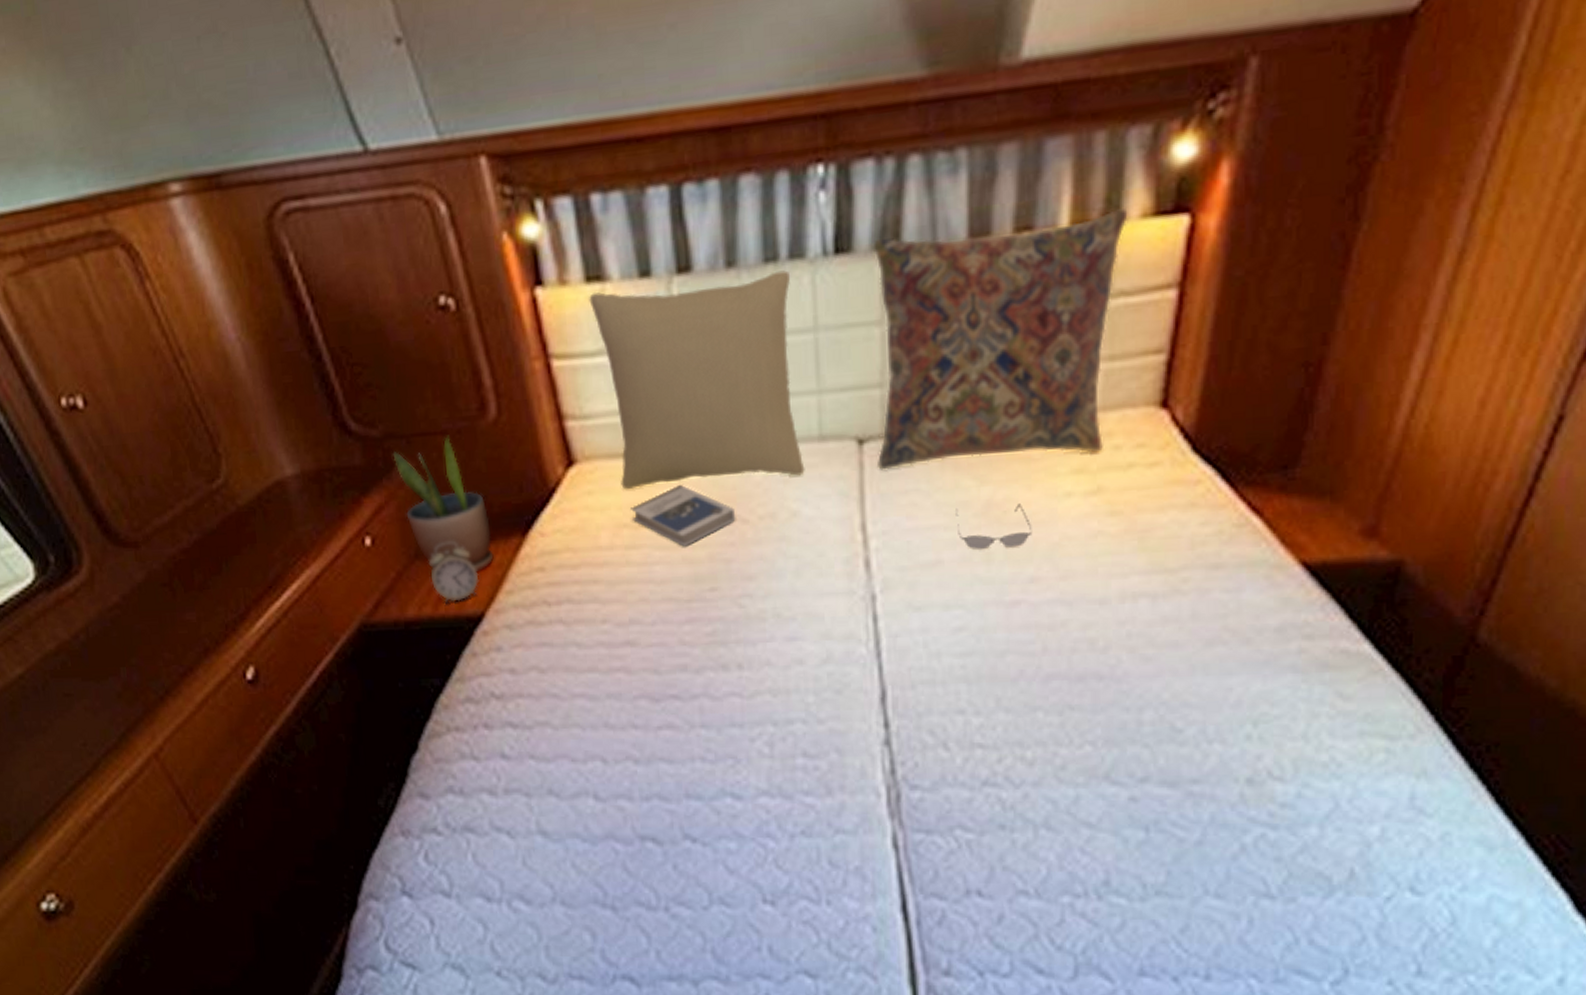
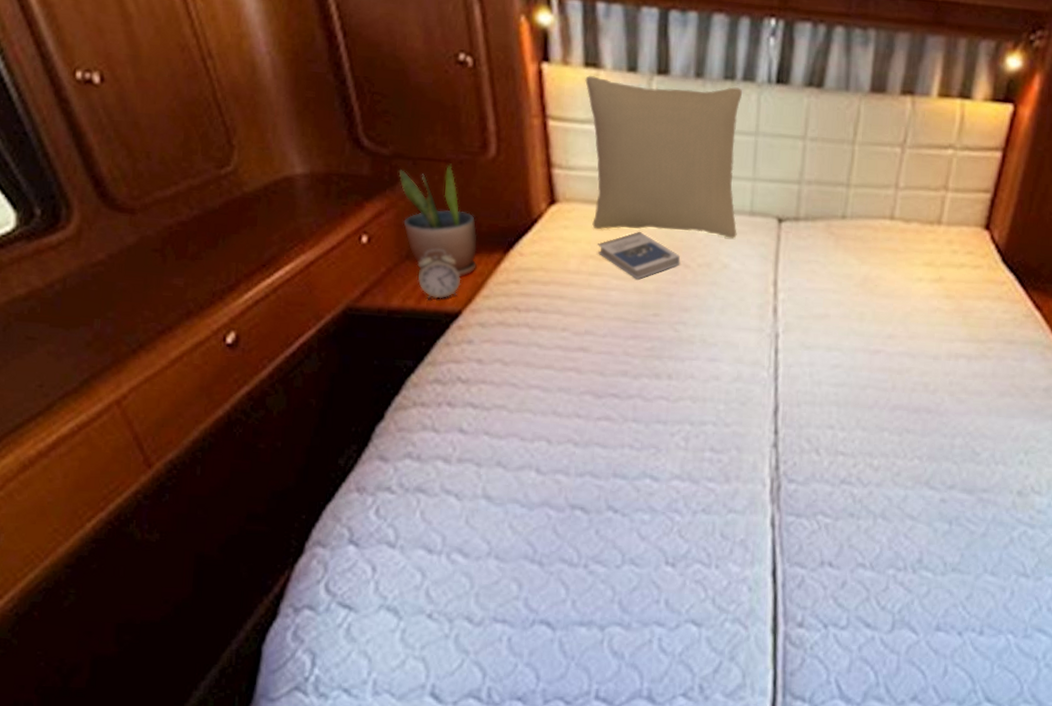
pillow: present [874,209,1128,470] -> none [791,79,976,253]
eyeglasses: present [956,503,1033,549] -> none [842,279,894,312]

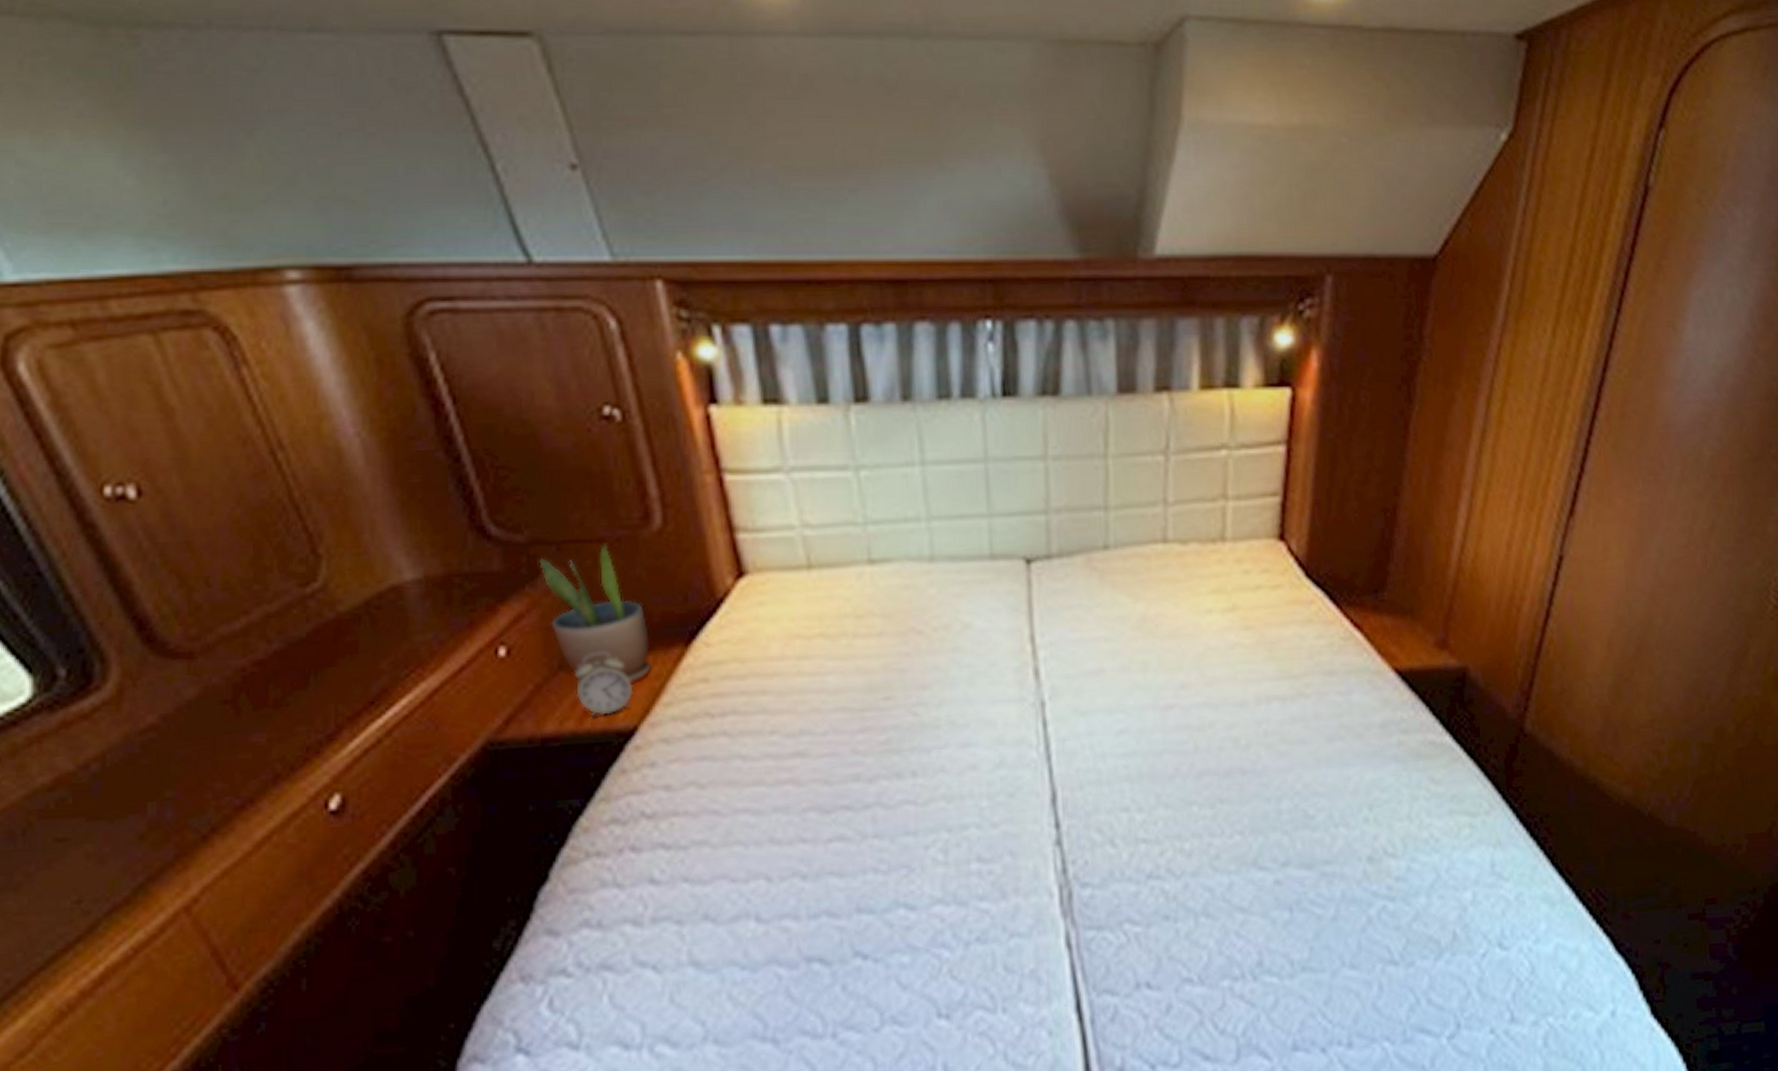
pillow: present [585,75,743,239] -> none [765,407,977,600]
hardback book: present [598,232,681,280] -> none [804,597,911,657]

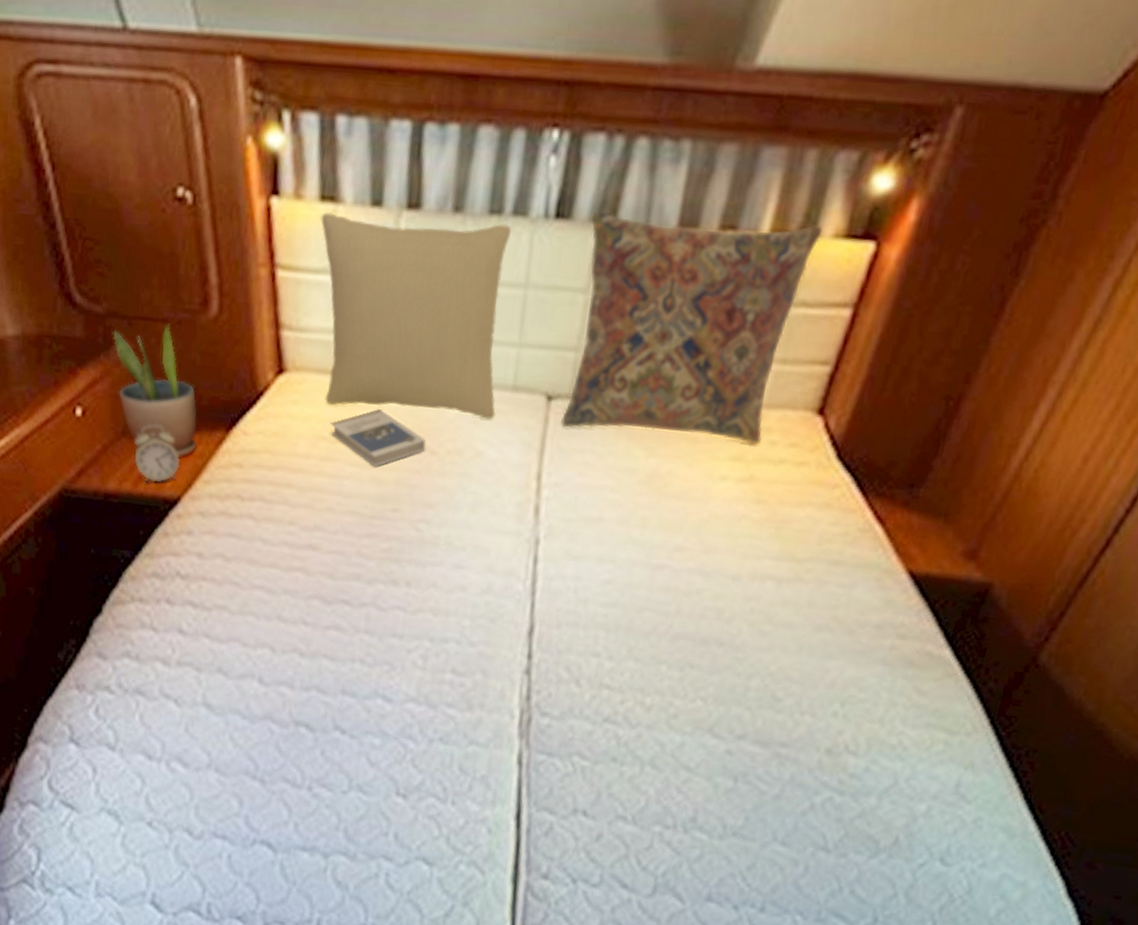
pillow: none [765,407,977,600] -> present [320,211,512,420]
hardback book: none [804,597,911,657] -> present [331,409,427,467]
pillow: none [1037,379,1245,587] -> present [561,211,823,445]

